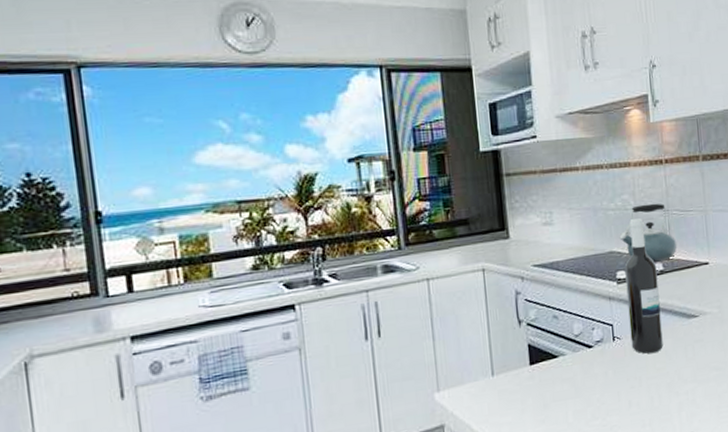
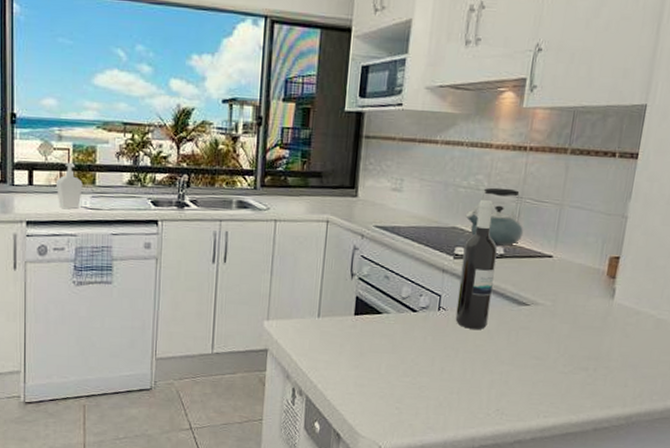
soap bottle: none [162,258,198,314] -> present [55,163,83,210]

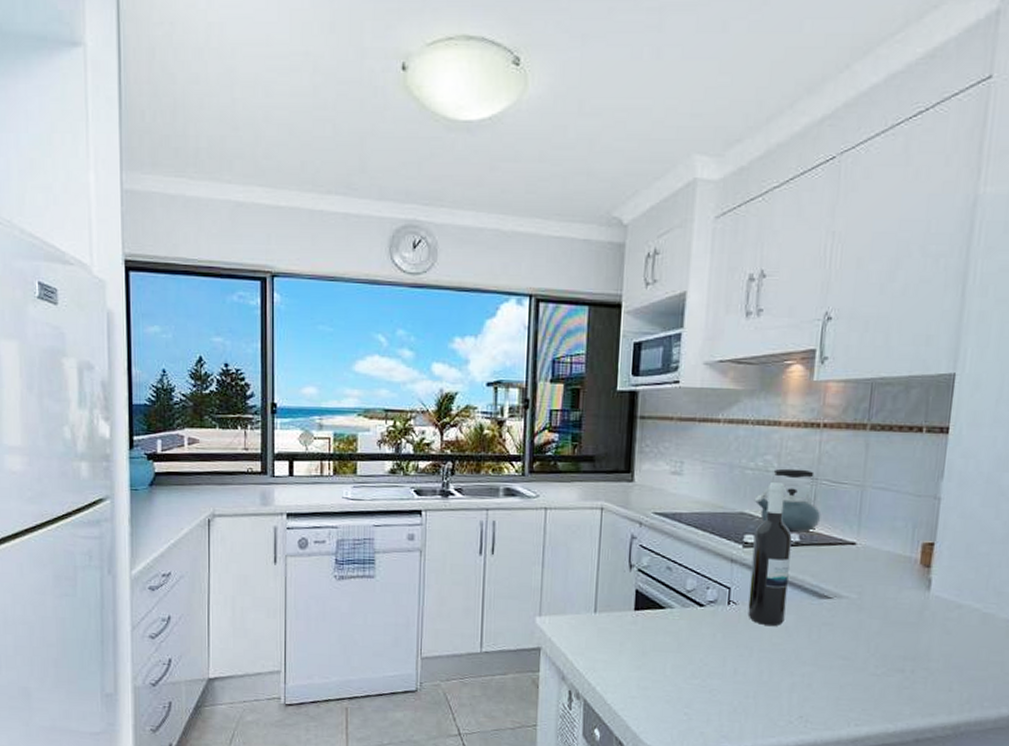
soap bottle: present [55,163,83,210] -> none [316,453,344,501]

